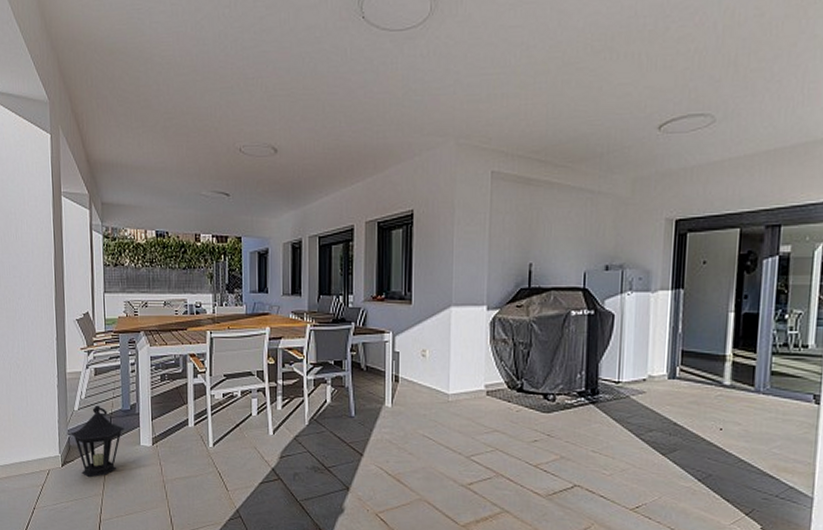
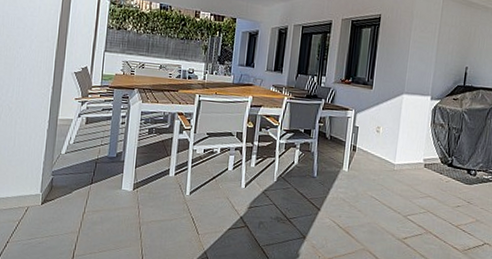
lantern: present [71,405,125,477] -> none [54,151,108,216]

